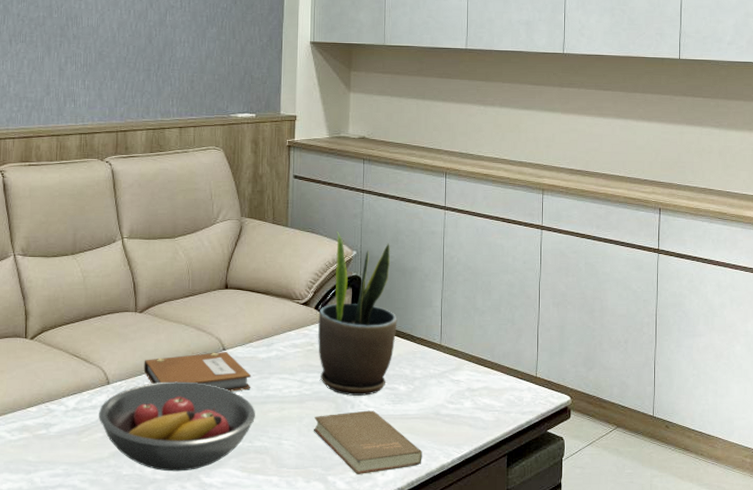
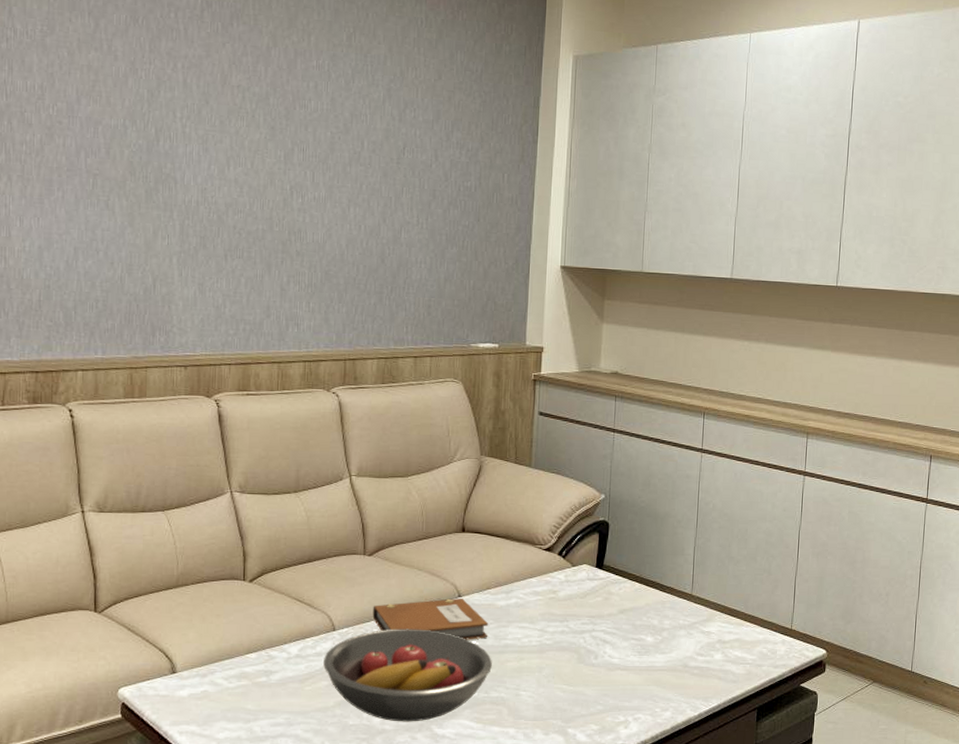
book: present [313,410,422,474] -> none [553,661,668,727]
potted plant: present [318,231,397,396] -> none [561,473,647,646]

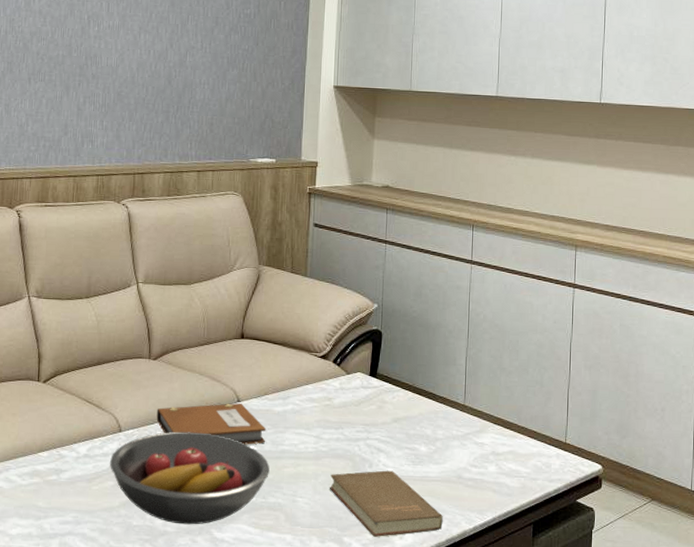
book: none [553,661,668,727] -> present [329,470,443,537]

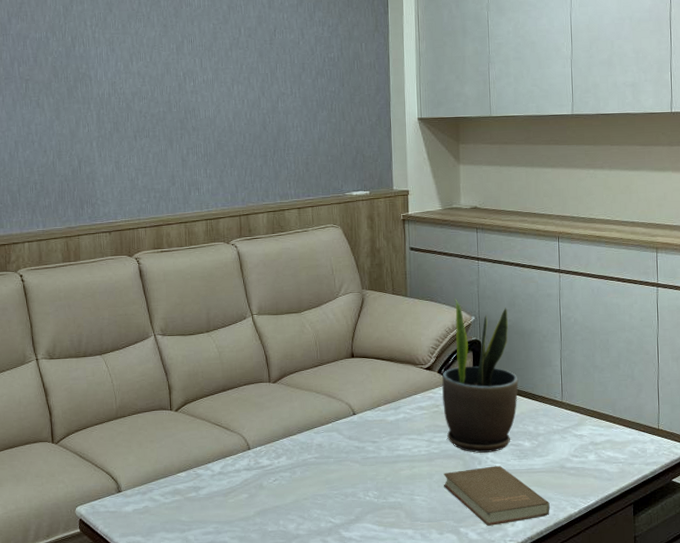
fruit bowl: present [110,431,270,525] -> none [242,445,388,528]
notebook: present [156,402,267,445] -> none [280,415,382,453]
potted plant: none [336,283,419,455] -> present [442,299,519,453]

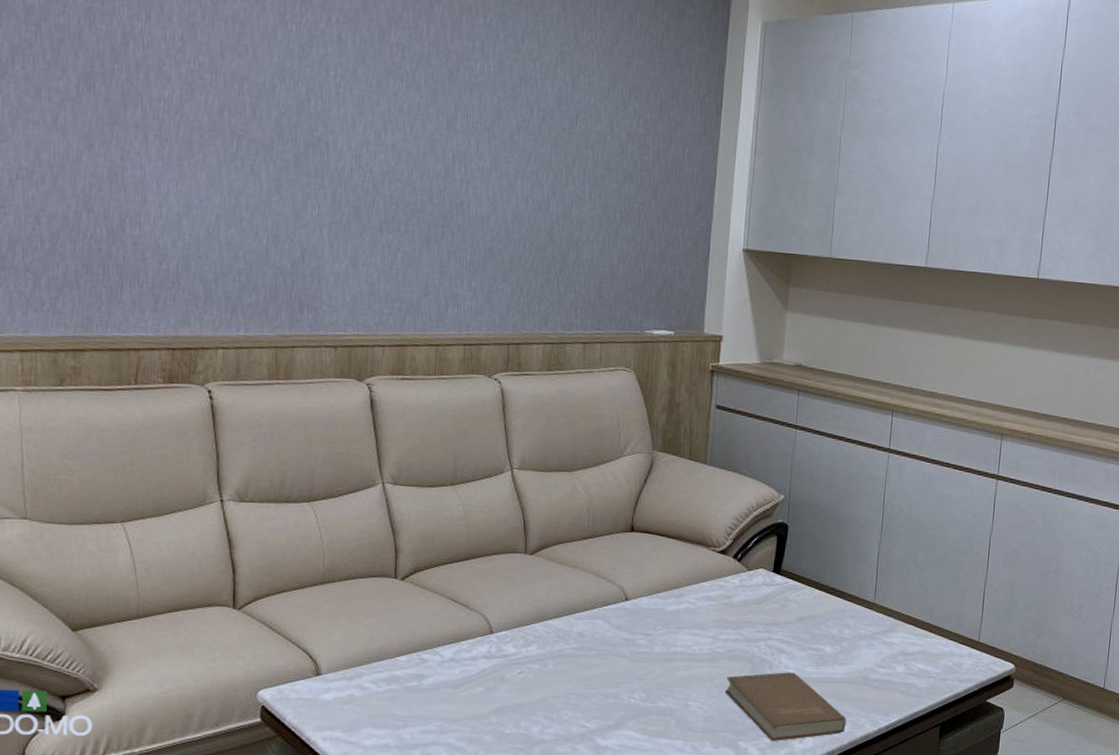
potted plant: present [442,299,519,453] -> none [735,472,827,656]

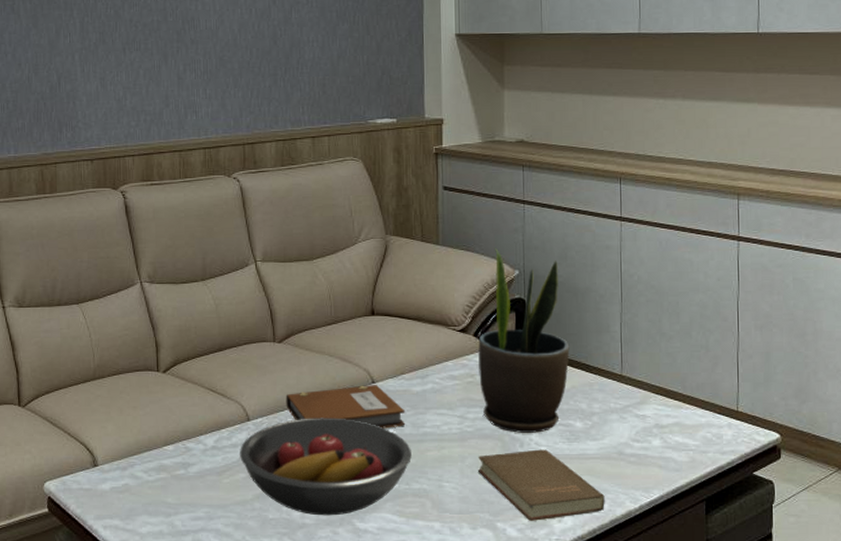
fruit bowl: none [479,633,660,732] -> present [240,418,412,516]
notebook: none [533,601,657,647] -> present [286,384,406,429]
potted plant: none [735,472,827,656] -> present [478,248,570,433]

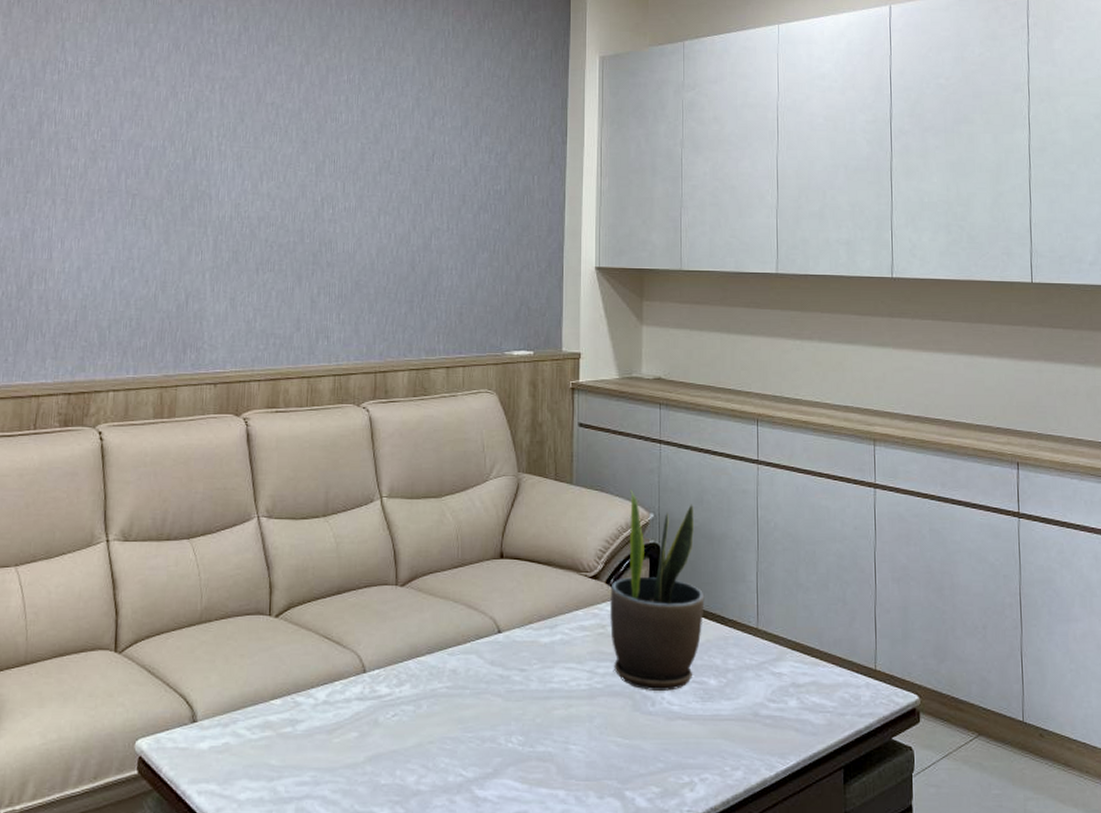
fruit bowl: present [240,418,412,516] -> none [353,670,537,782]
notebook: present [286,384,406,429] -> none [405,633,532,684]
book: present [477,449,605,521] -> none [606,709,739,790]

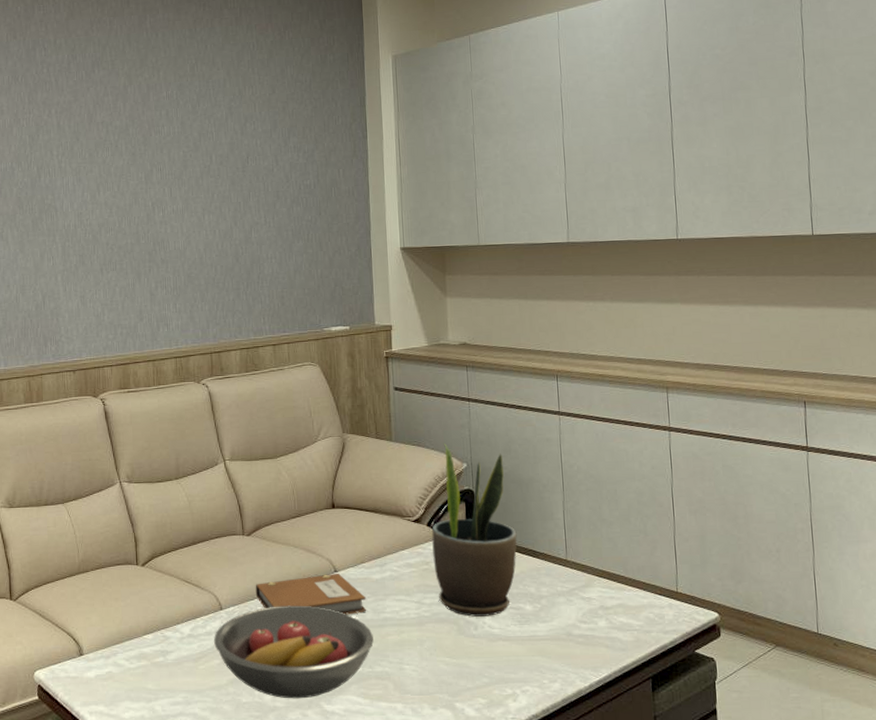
fruit bowl: none [353,670,537,782] -> present [214,605,374,699]
notebook: none [405,633,532,684] -> present [255,572,367,615]

